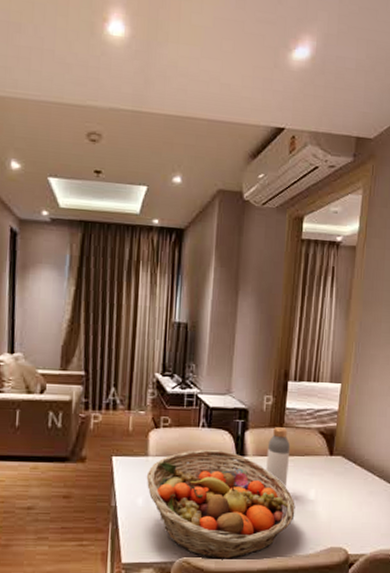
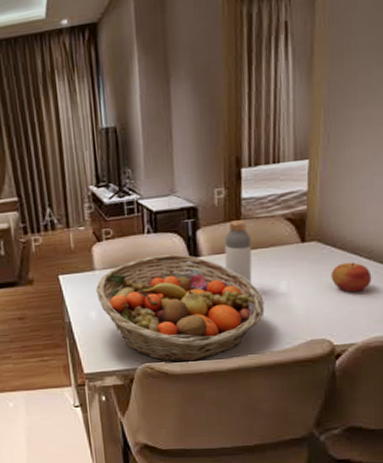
apple: none [350,478,382,507] -> present [331,262,372,293]

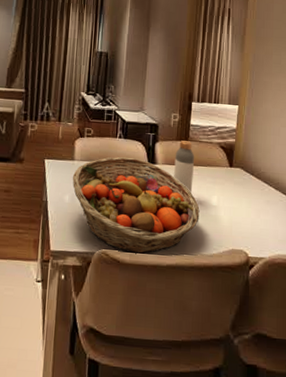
apple: present [331,262,372,293] -> none [249,189,278,215]

